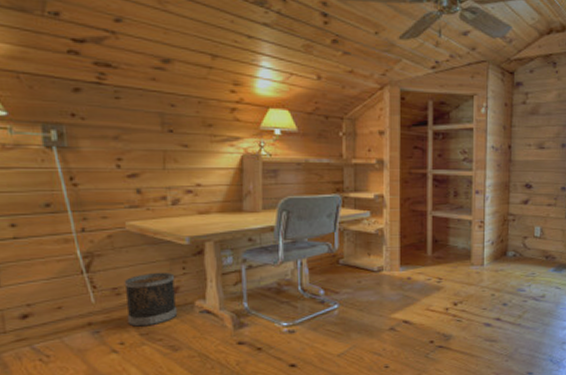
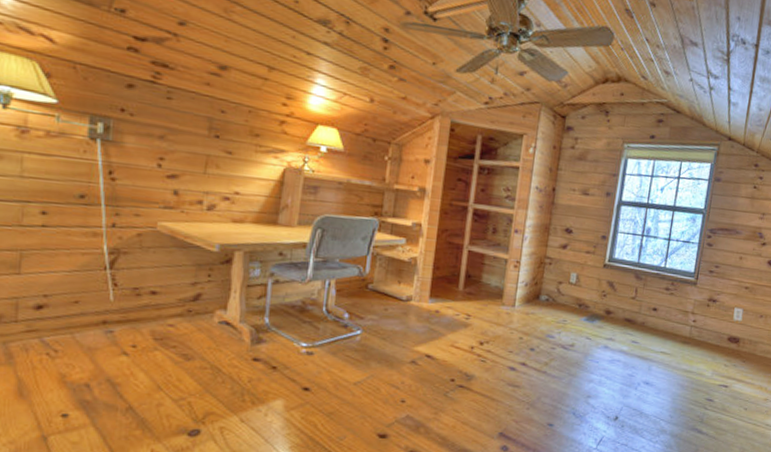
wastebasket: present [124,272,178,327] -> none [143,276,199,332]

